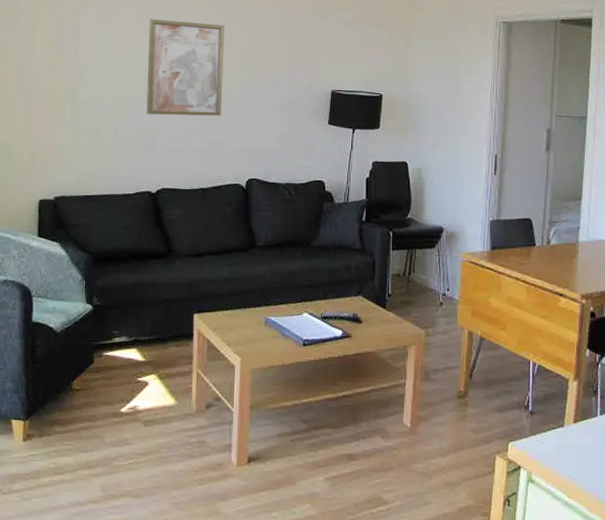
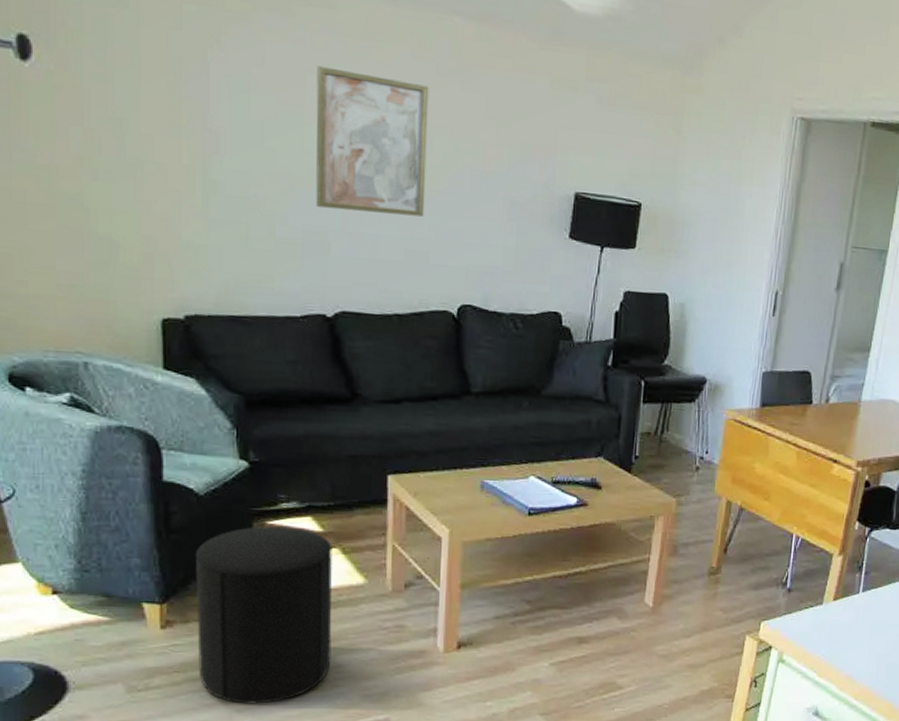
stool: none [48,356,152,508] -> present [195,526,333,704]

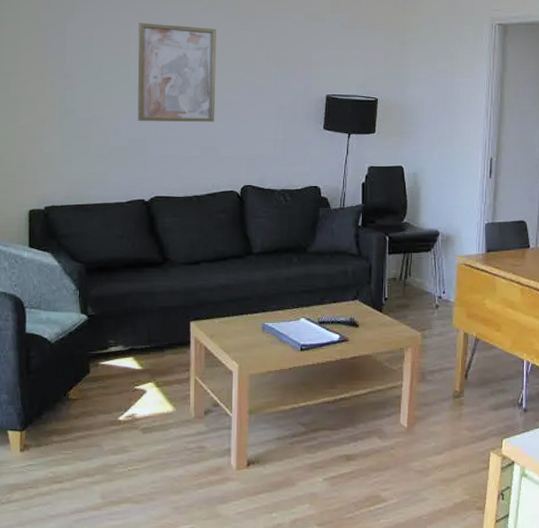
stool: present [195,526,333,704] -> none [47,366,150,515]

